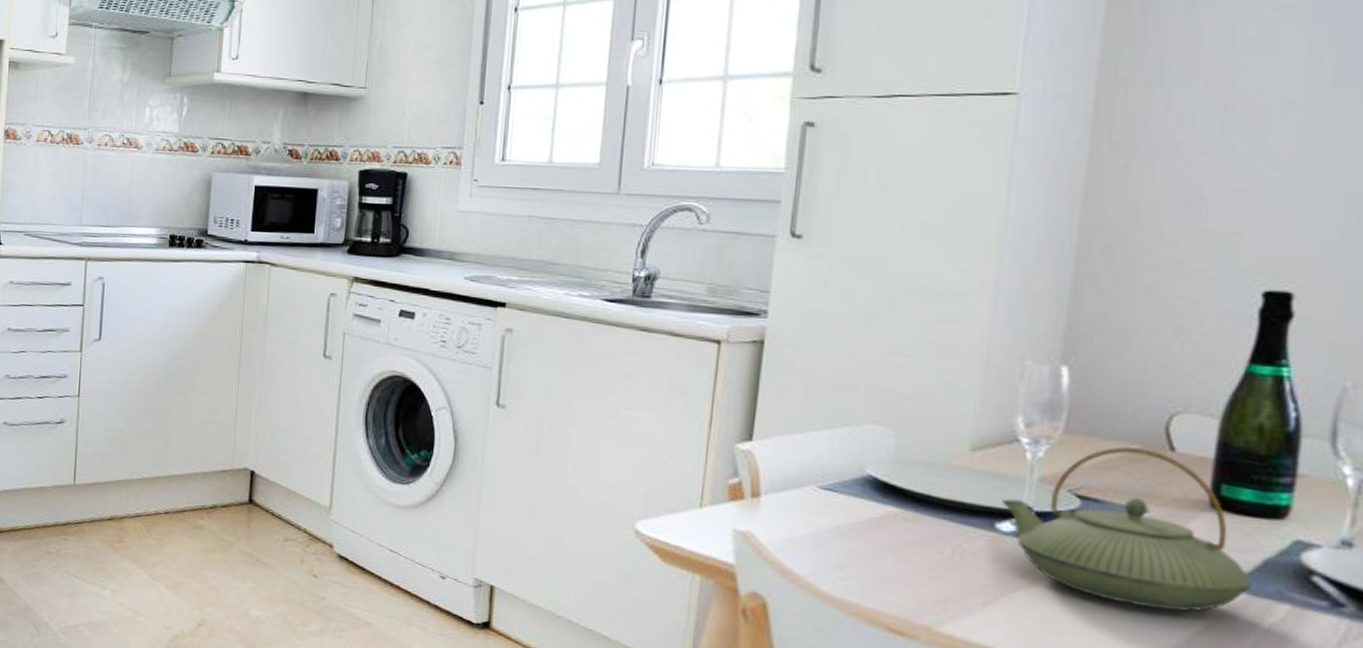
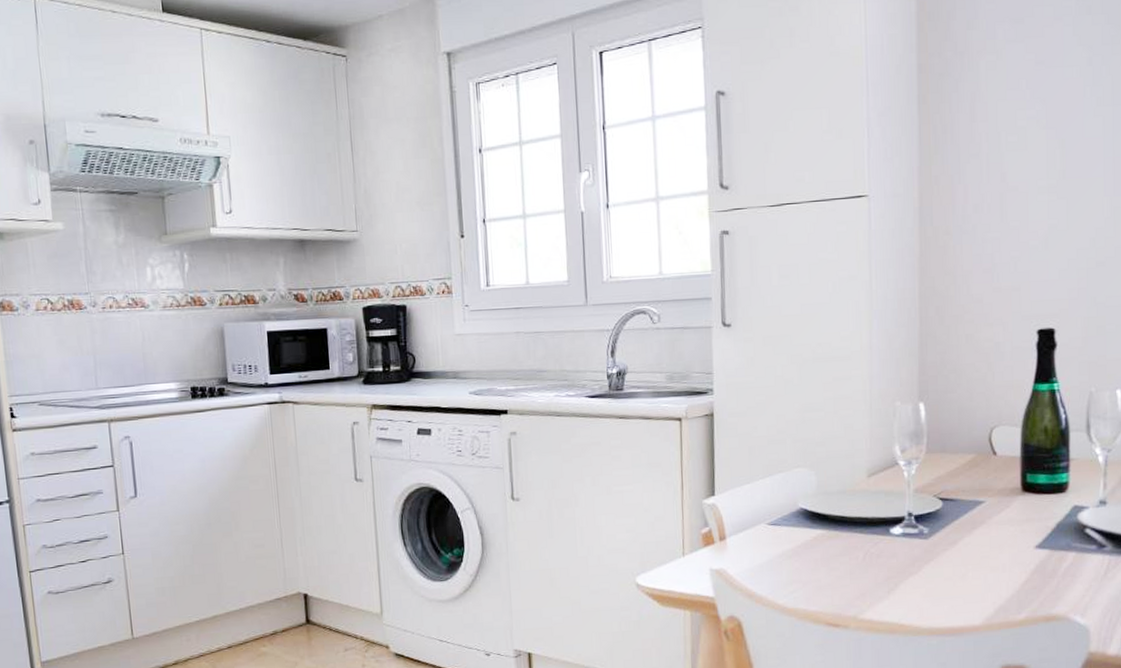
teapot: present [1002,446,1253,612] -> none [892,456,1052,572]

